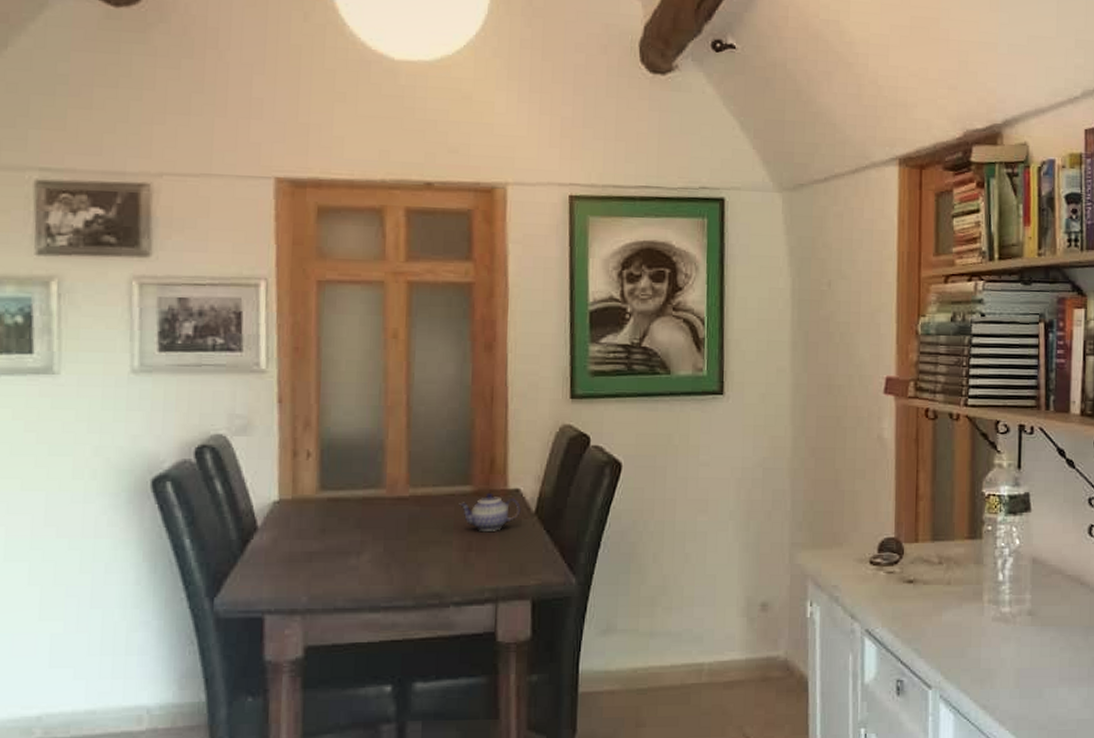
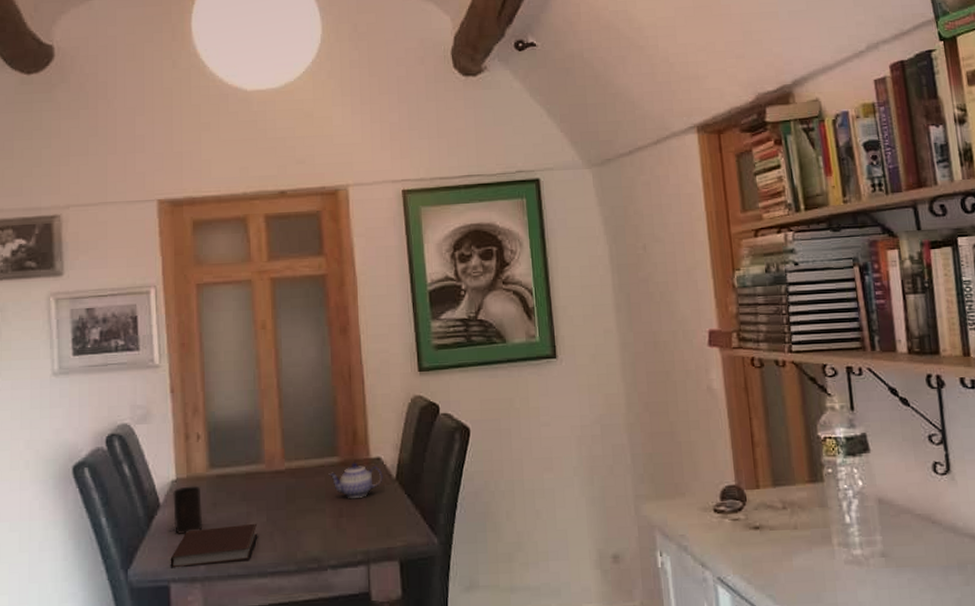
notebook: none [266,553,372,599] -> present [170,523,258,568]
cup: none [273,509,308,563] -> present [173,486,202,535]

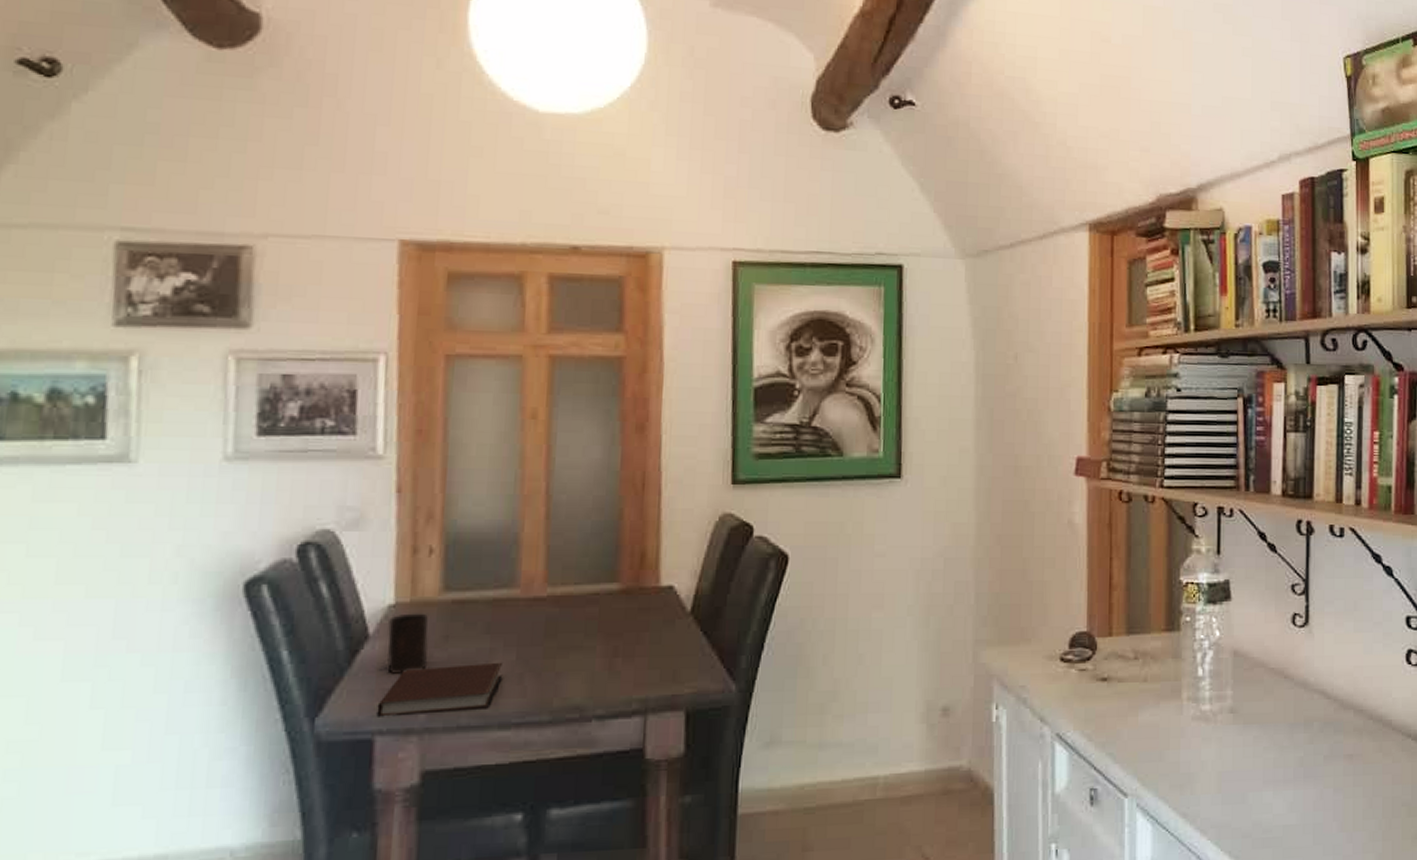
teapot: present [328,462,383,498] -> none [604,590,675,634]

